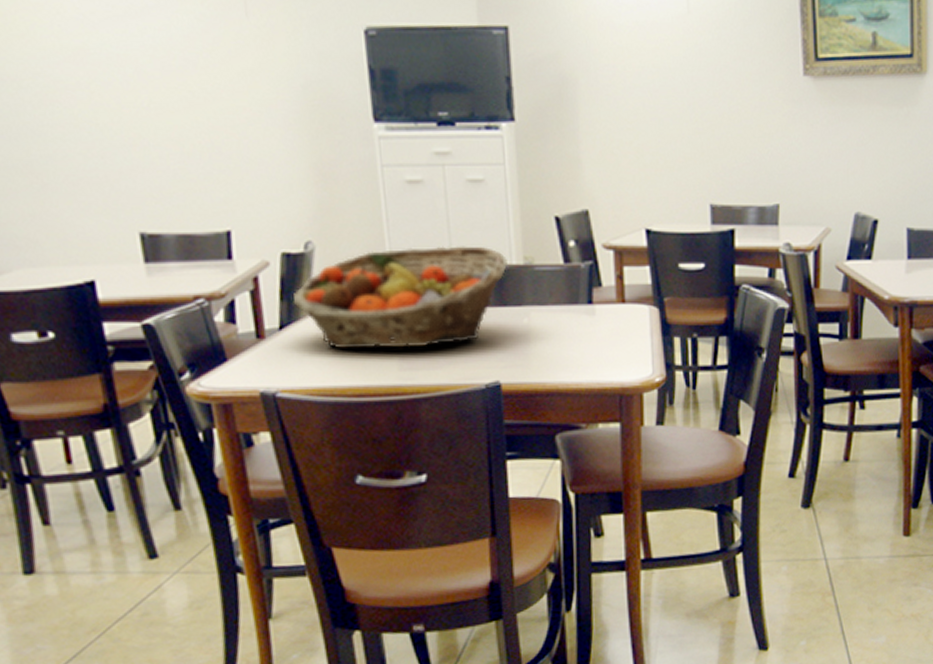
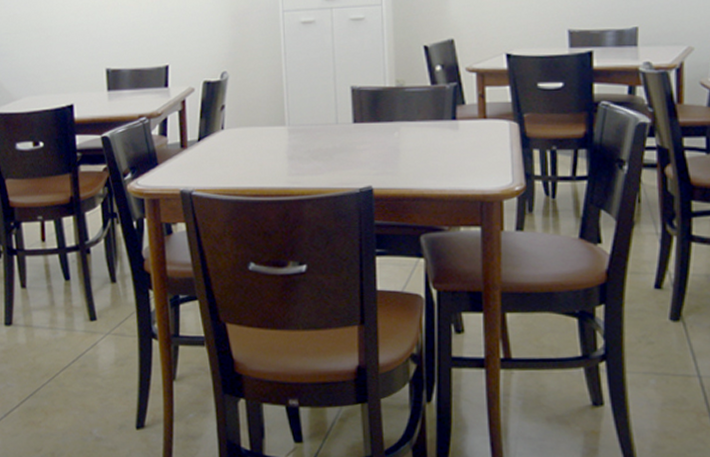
fruit basket: present [293,246,507,349] -> none [209,72,381,157]

